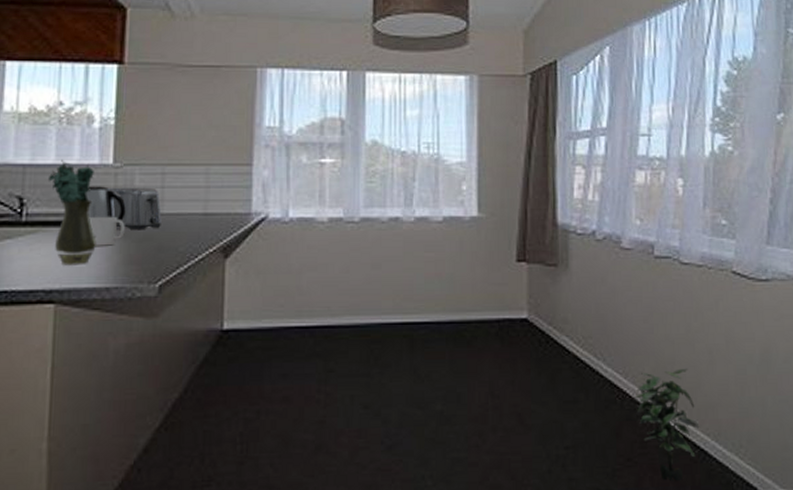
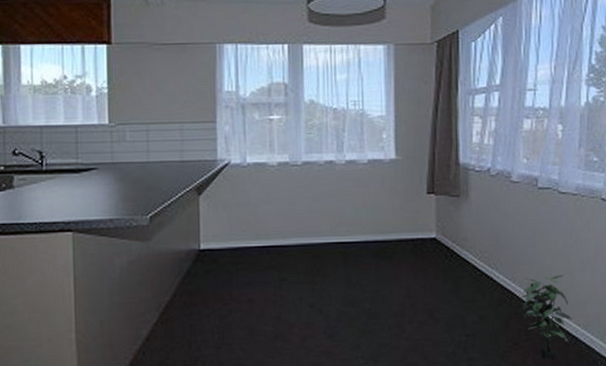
vase: present [47,159,96,266] -> none [60,121,100,203]
kettle: present [86,186,126,229] -> none [90,141,121,175]
mug: present [89,216,125,246] -> none [93,164,121,188]
toaster: present [108,187,162,231] -> none [106,141,148,175]

